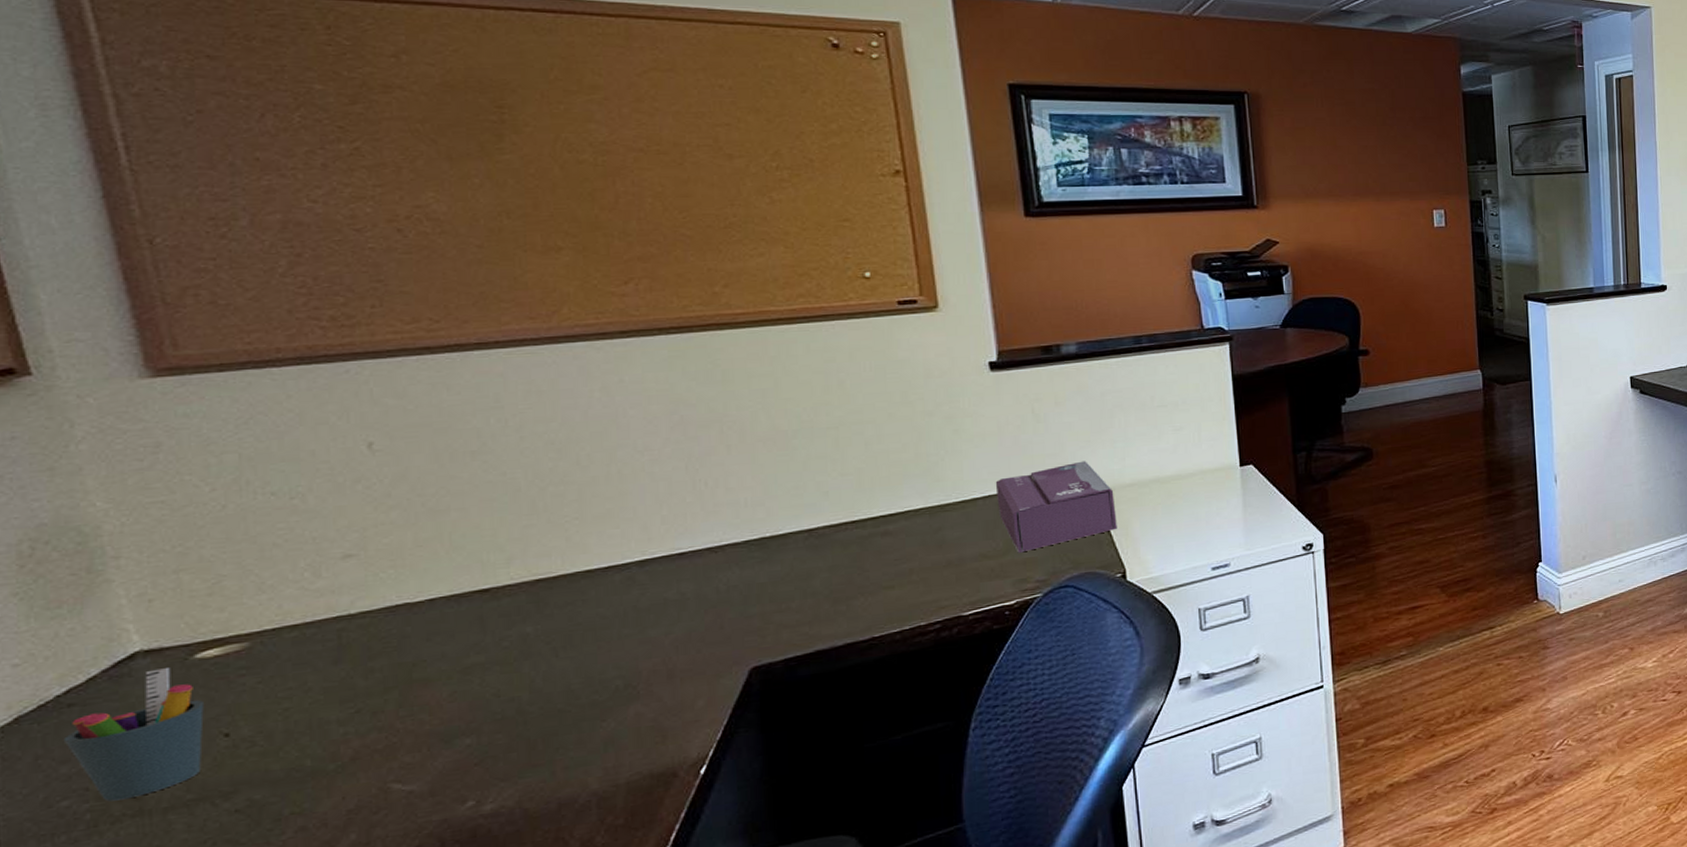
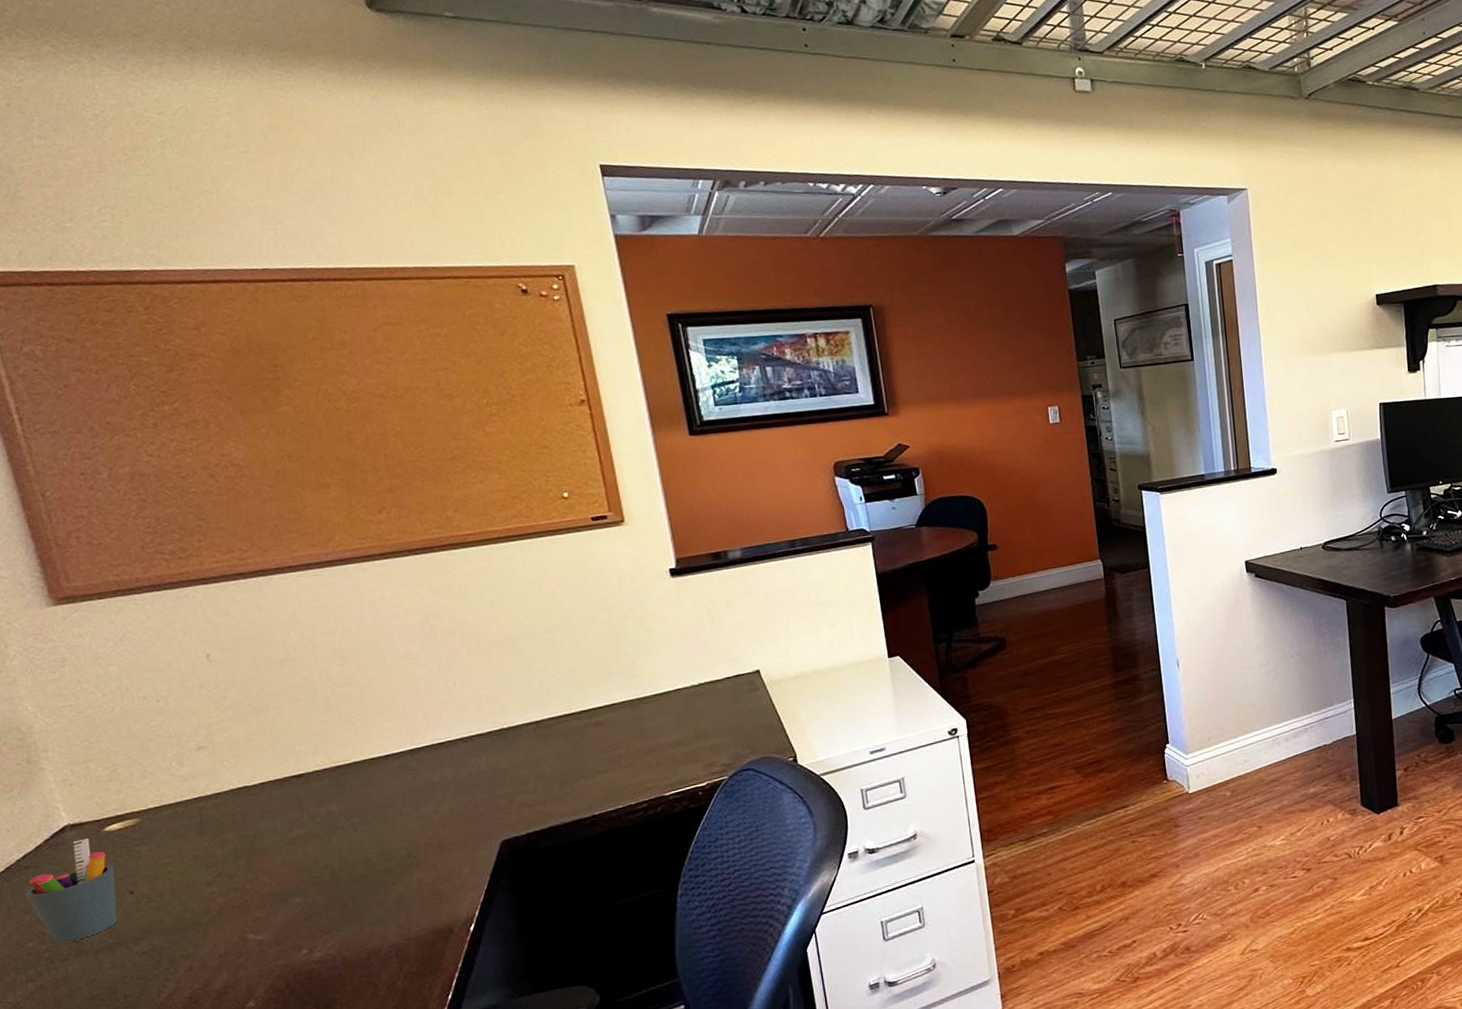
tissue box: present [995,461,1117,553] -> none [682,656,786,740]

